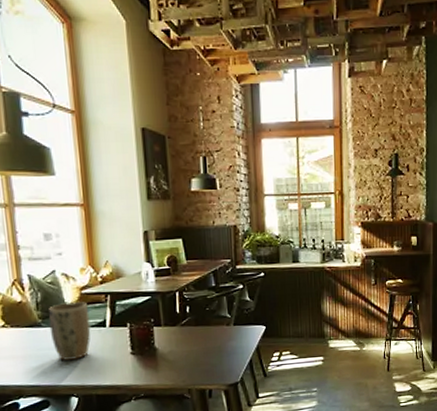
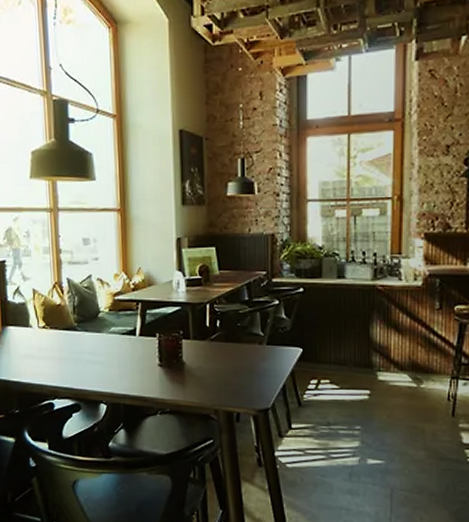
plant pot: present [48,302,91,360] -> none [83,308,122,366]

